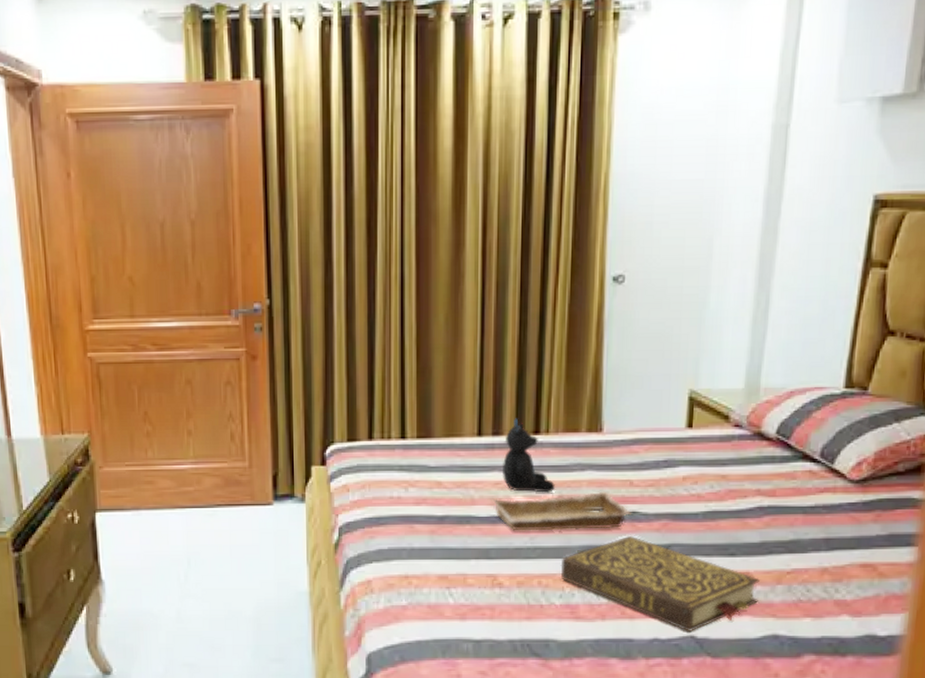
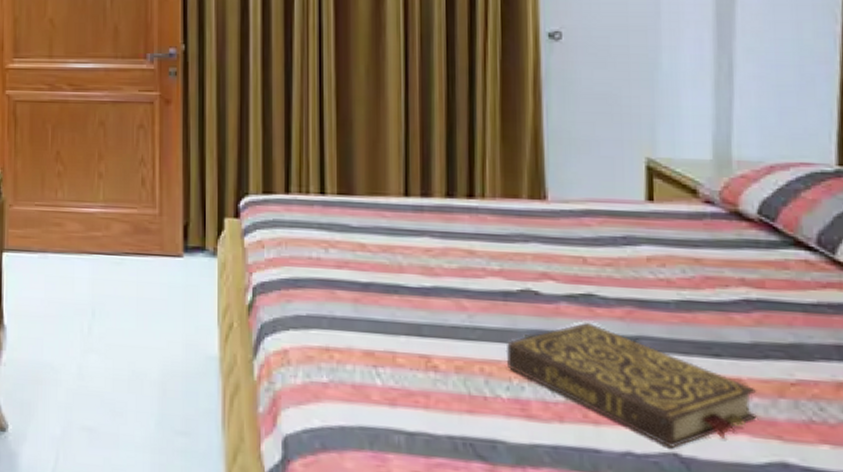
tray: present [492,491,632,531] -> none [423,267,588,313]
teddy bear: present [502,418,555,493] -> none [432,179,495,265]

